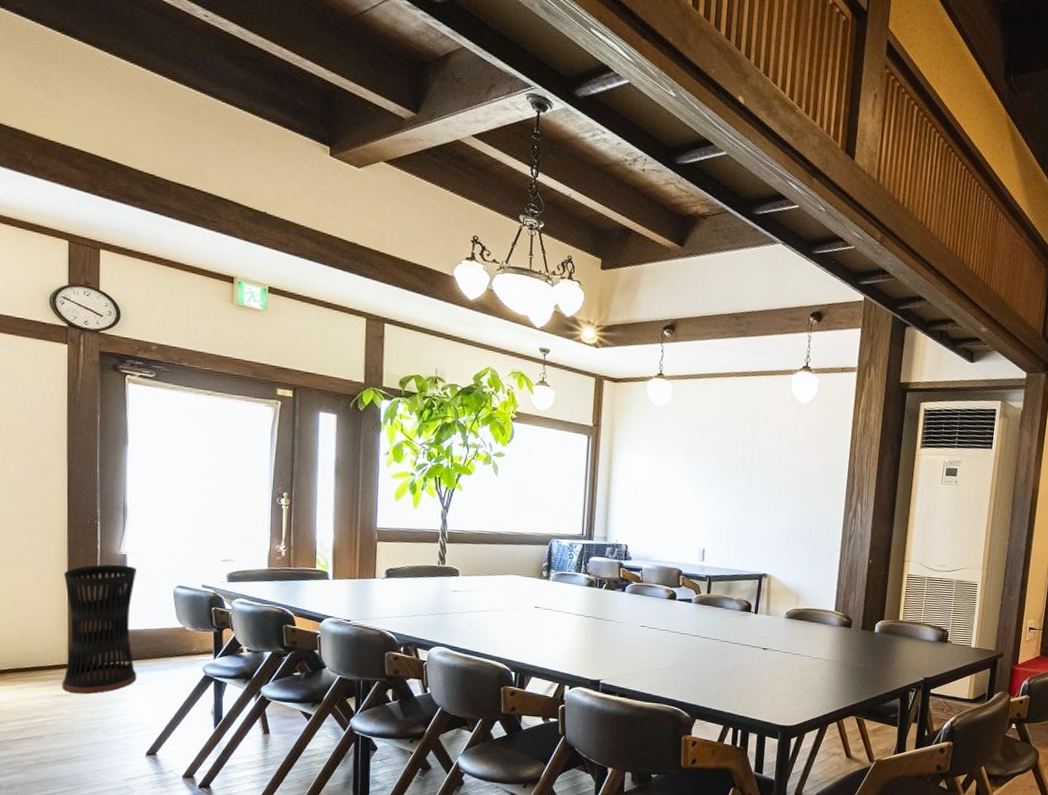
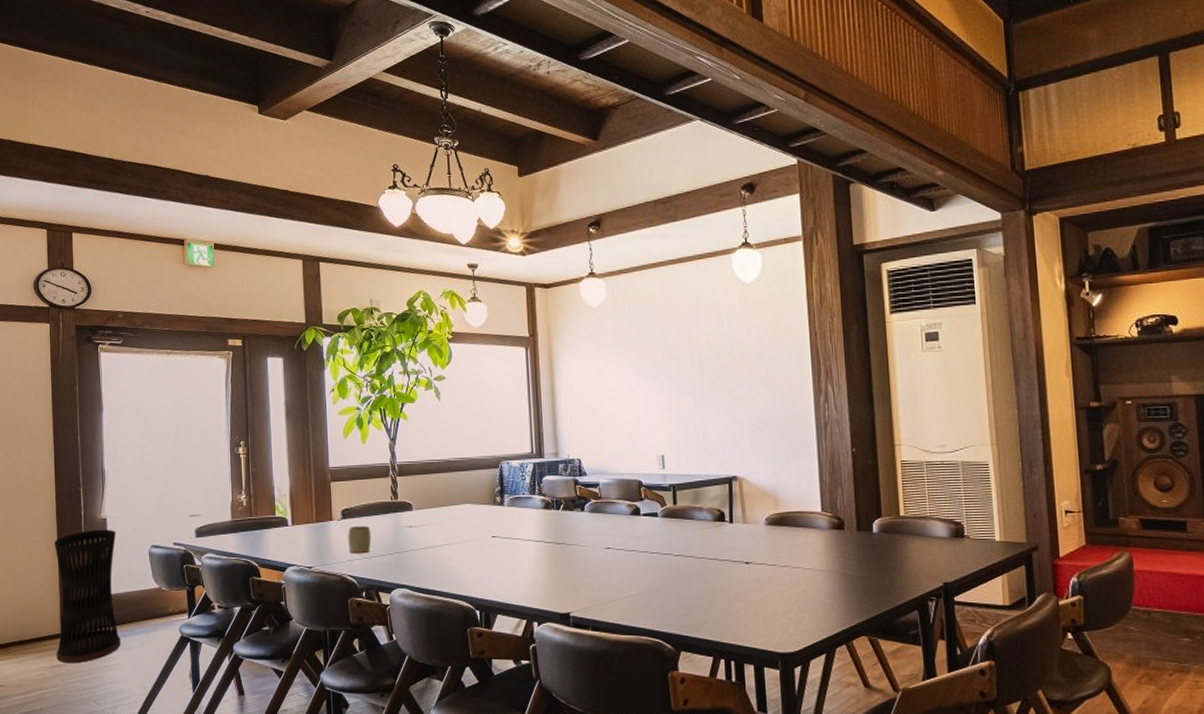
mug: none [390,585,415,611] -> present [348,525,372,553]

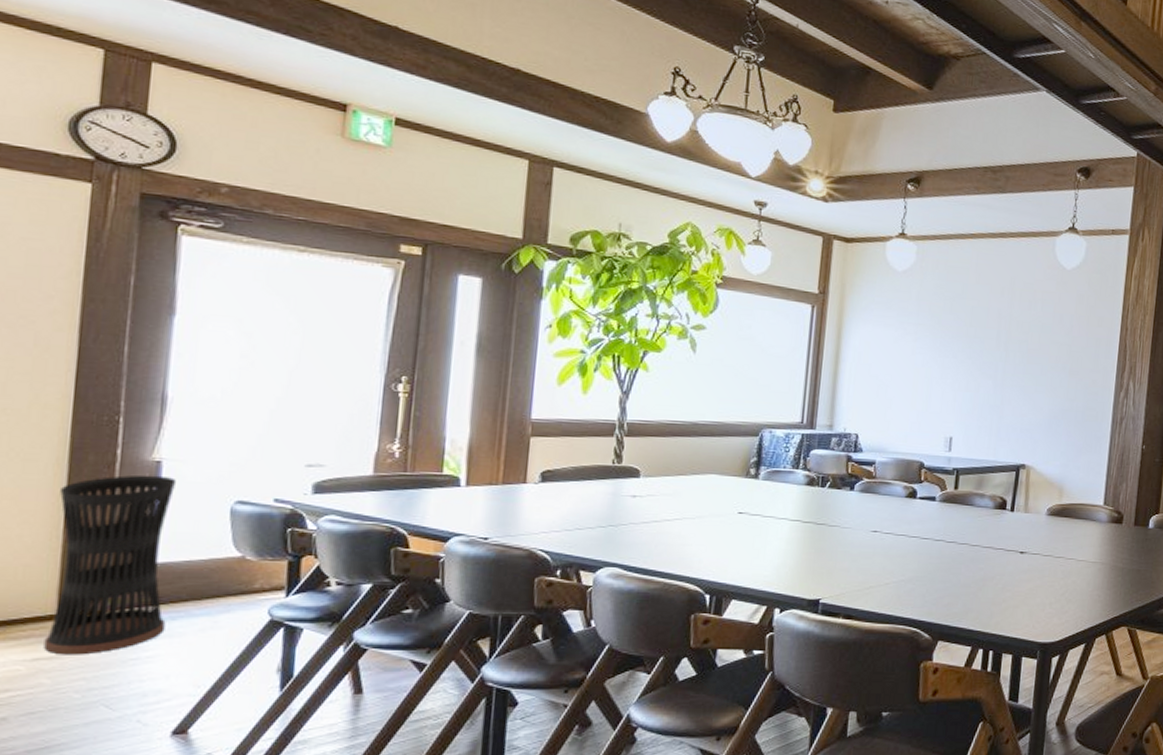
mug: present [348,525,372,553] -> none [544,491,580,524]

